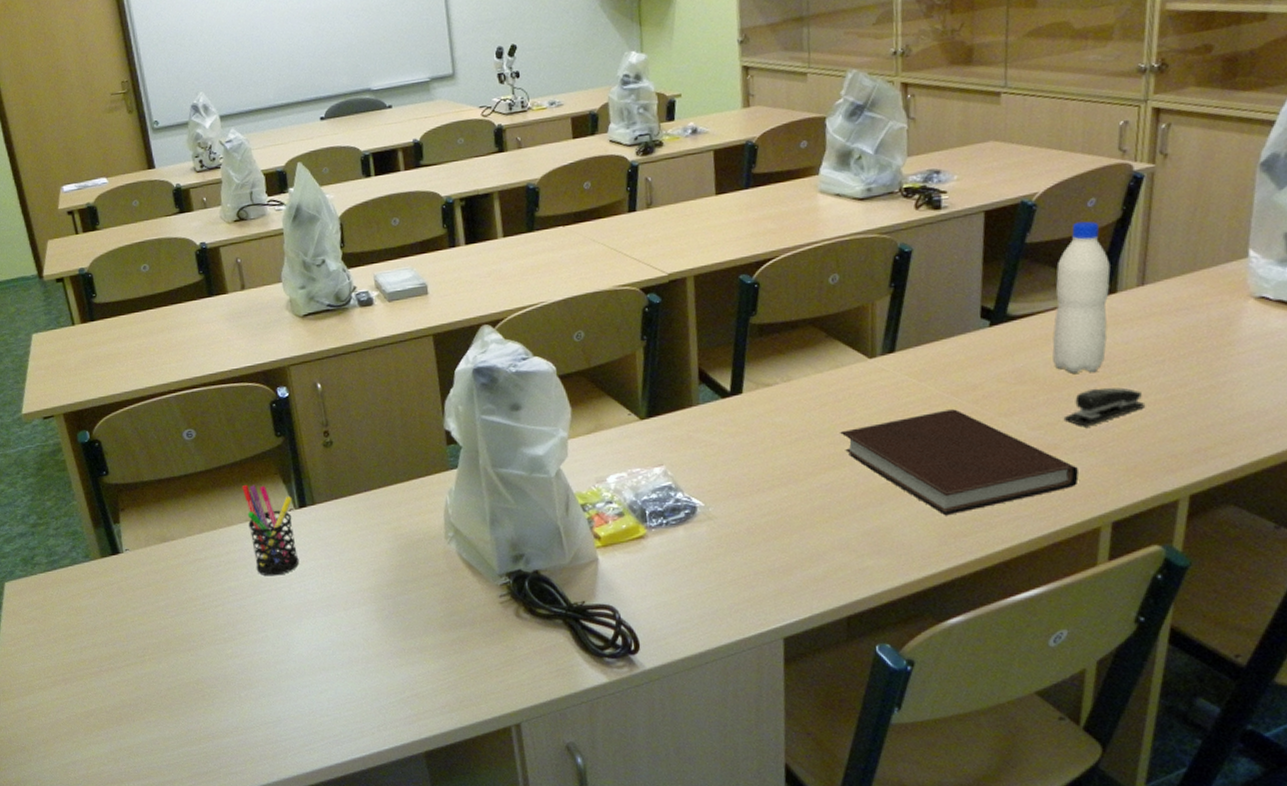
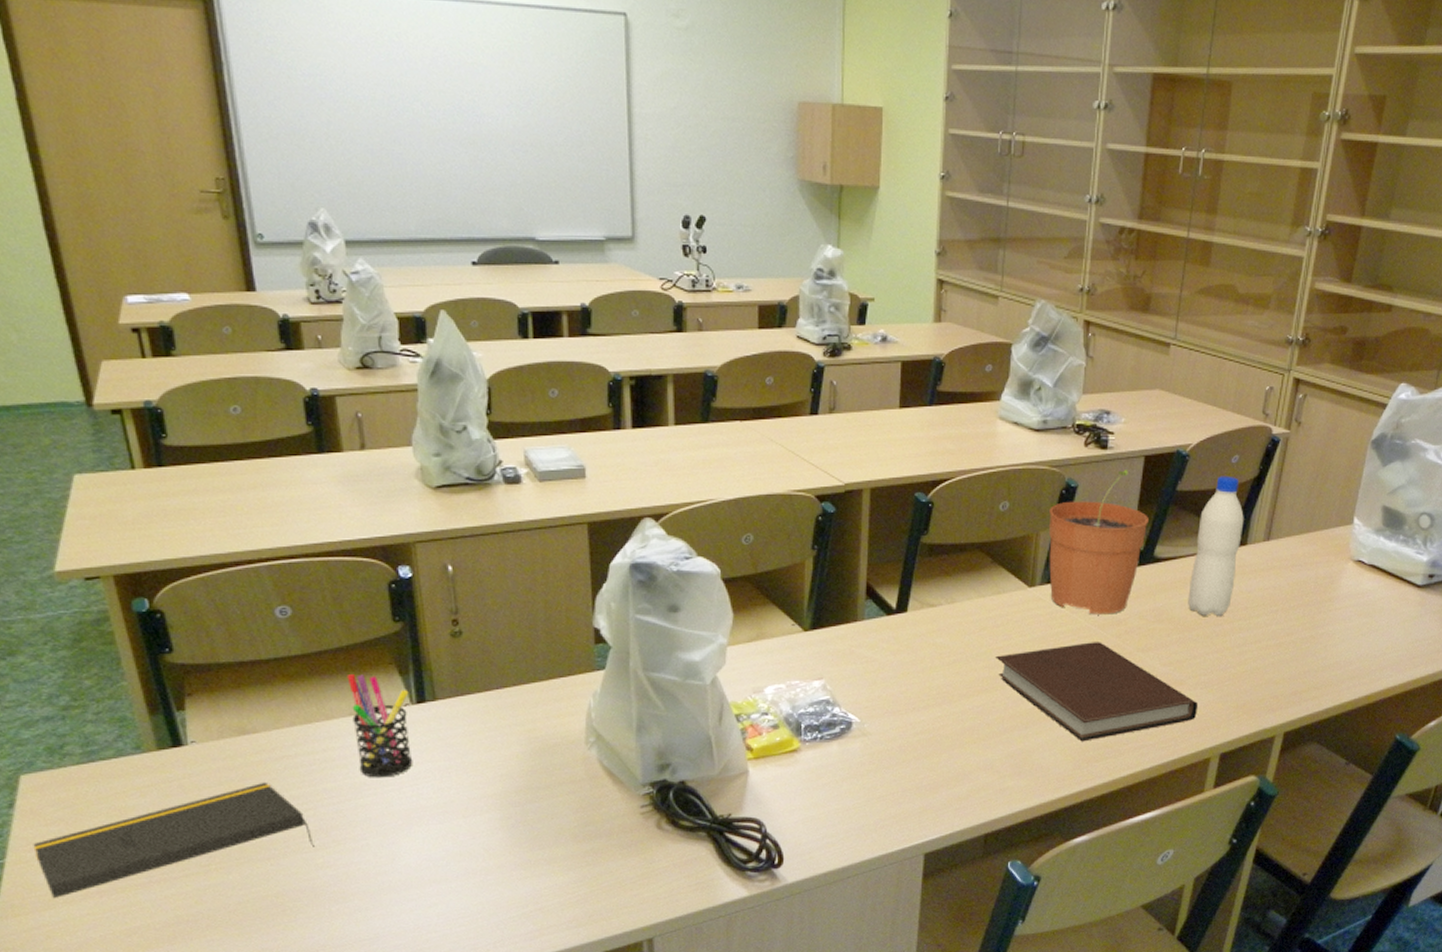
notepad: none [16,582,224,686] -> present [33,782,314,899]
plant pot: none [883,228,997,382] -> present [1049,470,1148,615]
stapler: present [1063,387,1146,427] -> none [1191,631,1259,666]

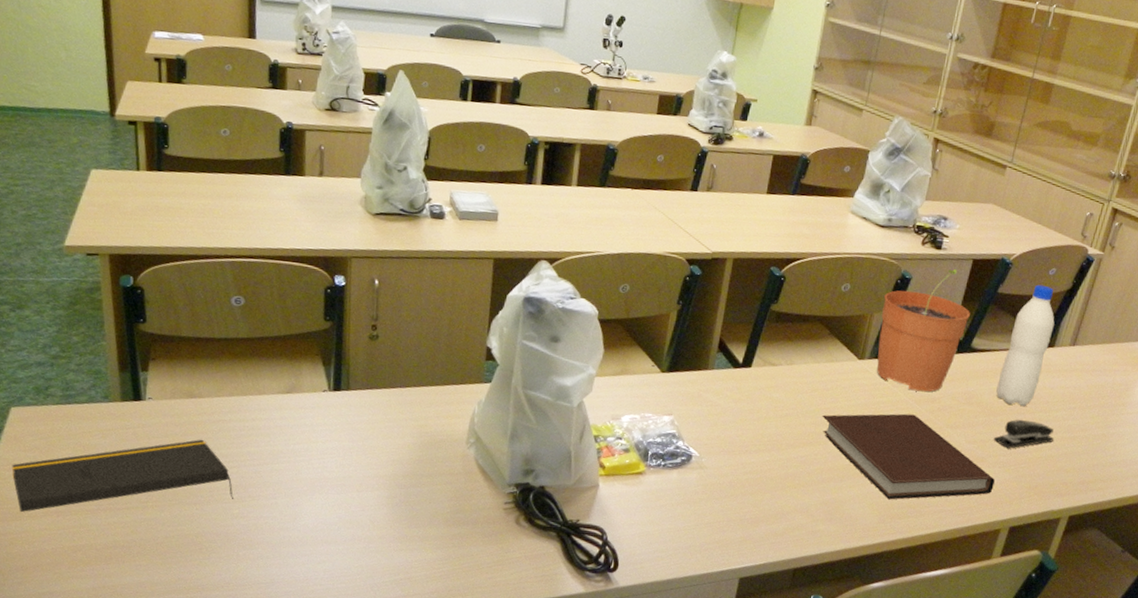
pen holder: present [347,673,413,778] -> none [279,358,329,449]
stapler: none [1191,631,1259,666] -> present [993,419,1055,449]

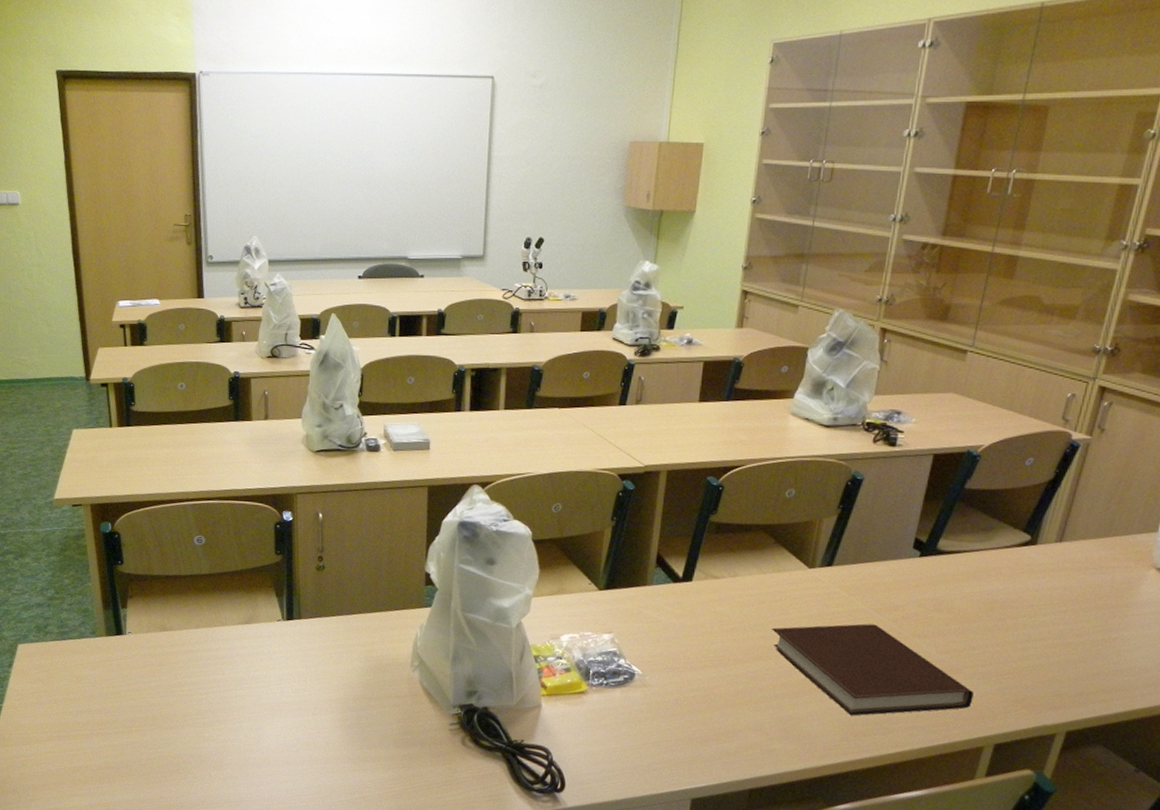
notepad: present [11,439,233,513] -> none [21,668,204,738]
plant pot: present [877,269,970,392] -> none [829,466,934,600]
stapler: present [993,419,1055,449] -> none [969,625,1043,658]
water bottle: present [996,284,1055,407] -> none [969,477,1036,612]

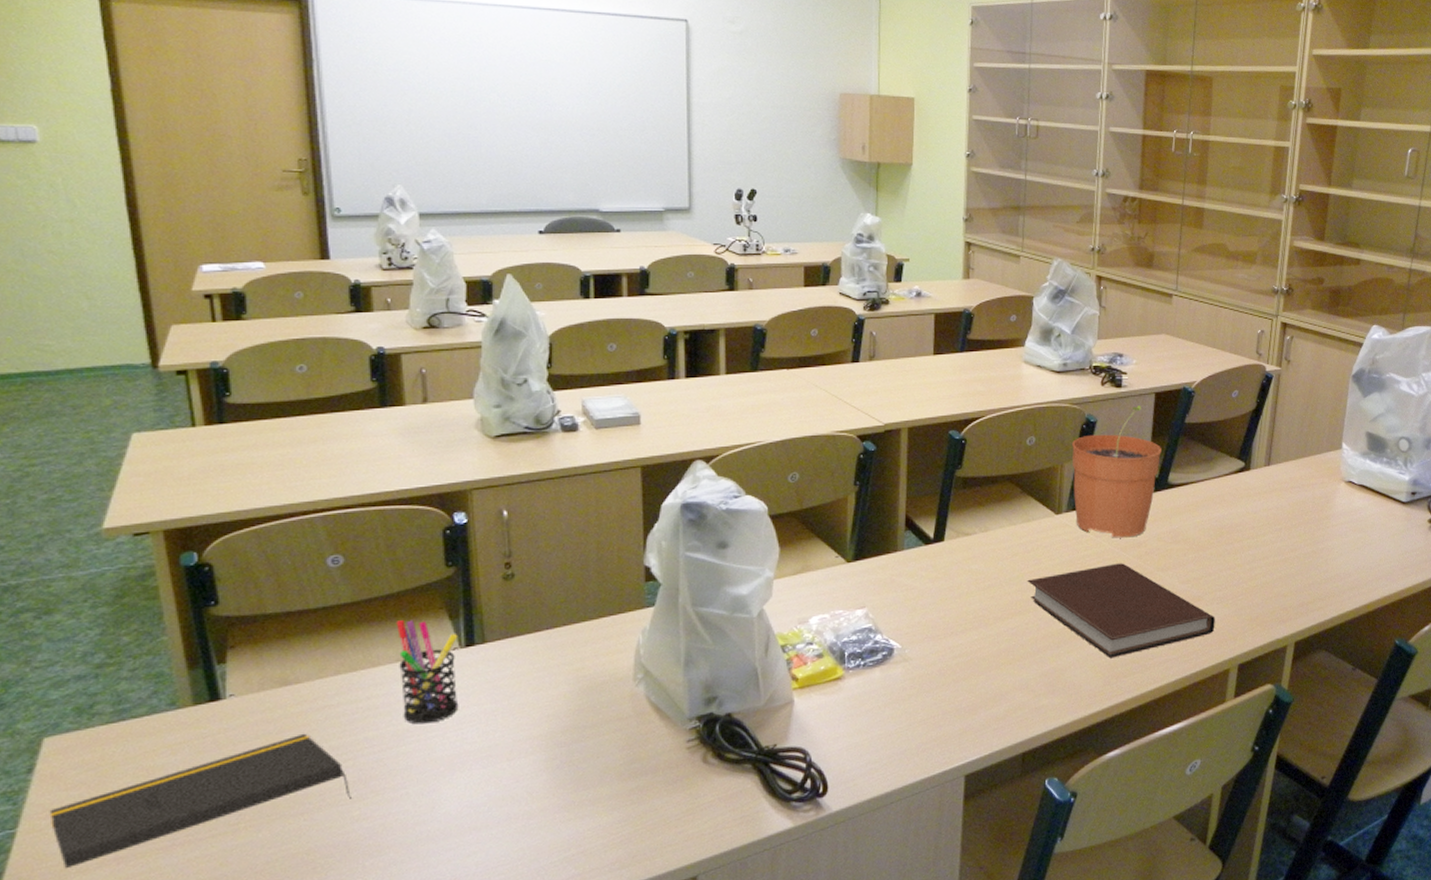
notepad: none [21,668,204,738] -> present [49,733,351,869]
pen holder: none [238,591,282,676] -> present [396,619,459,724]
plant pot: none [829,466,934,600] -> present [1072,406,1161,538]

